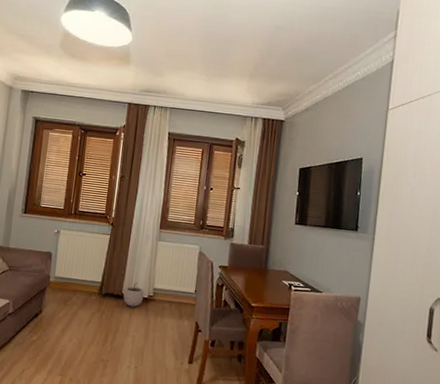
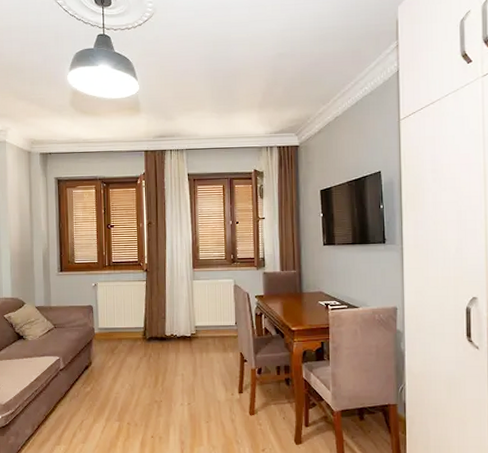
plant pot: present [123,282,144,307] -> none [167,322,187,347]

